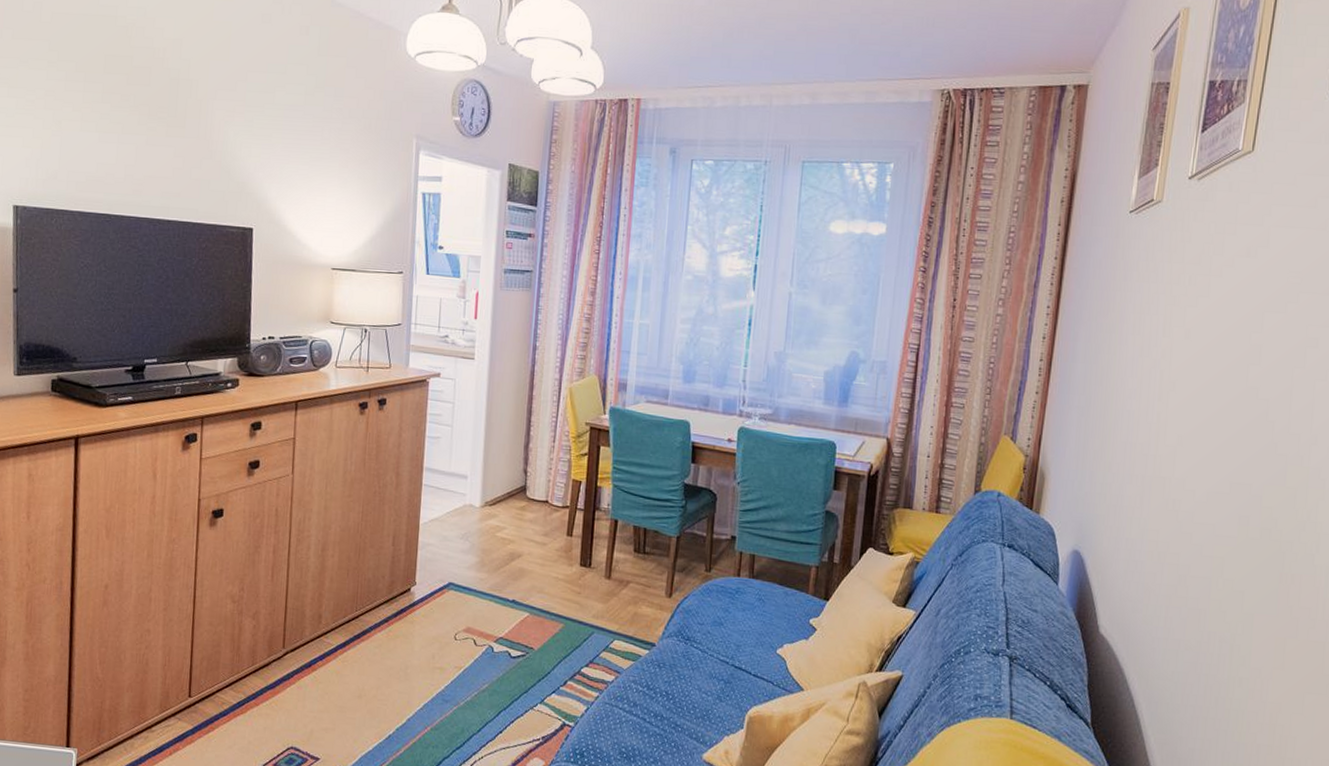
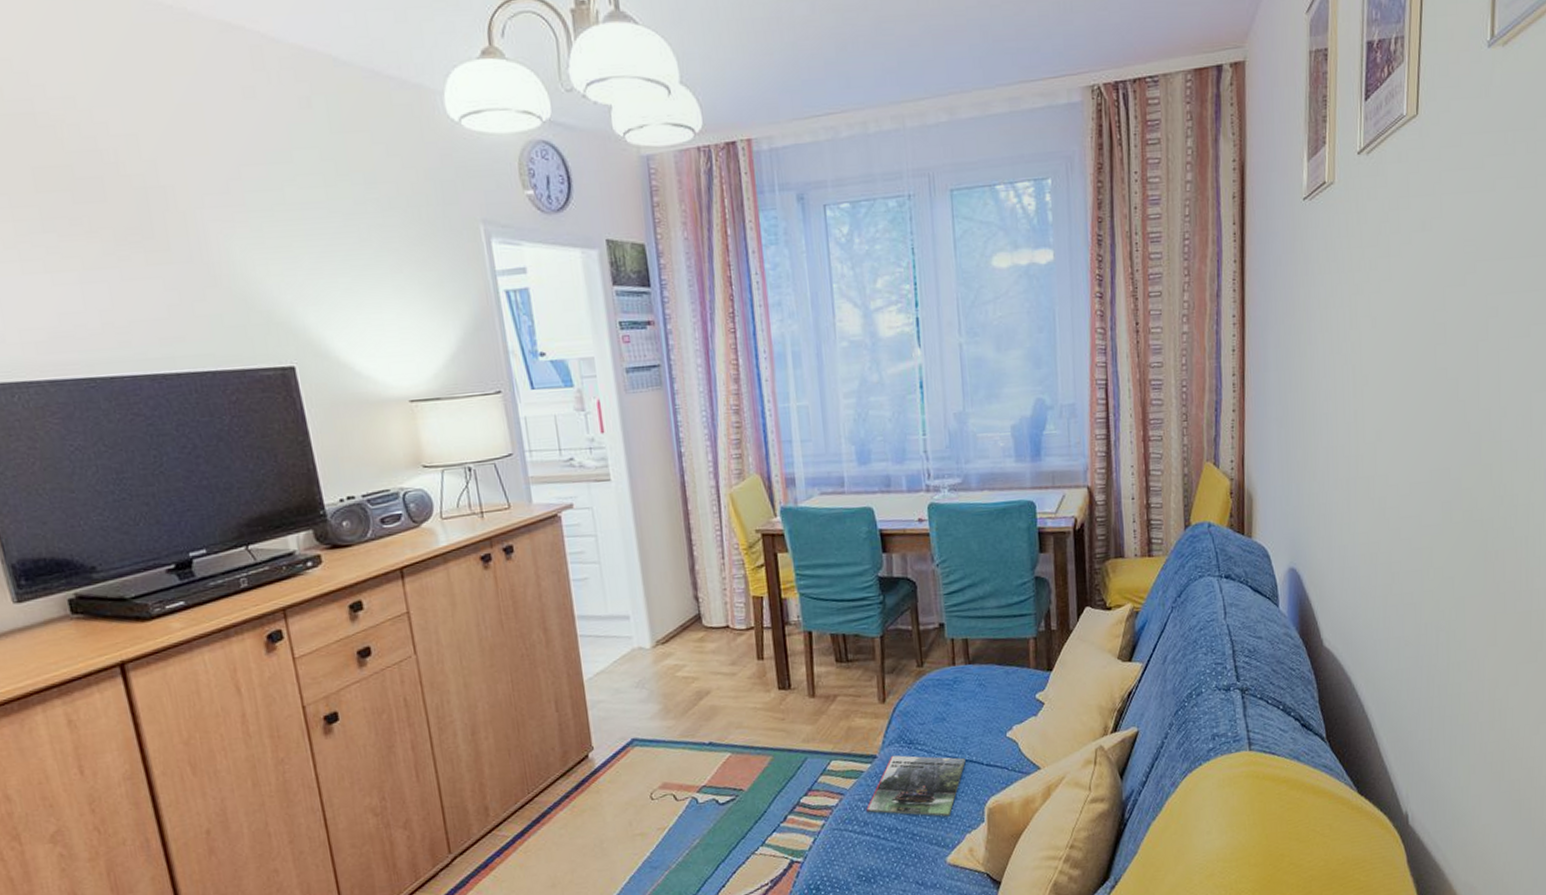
magazine: none [638,647,735,716] -> present [866,755,966,817]

